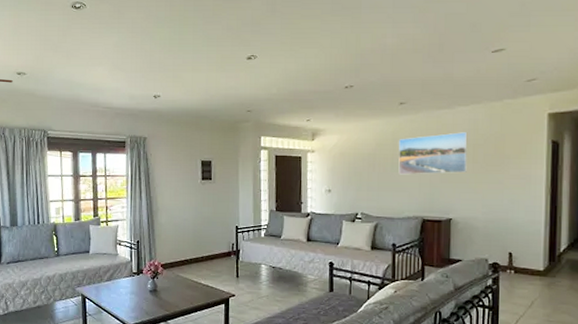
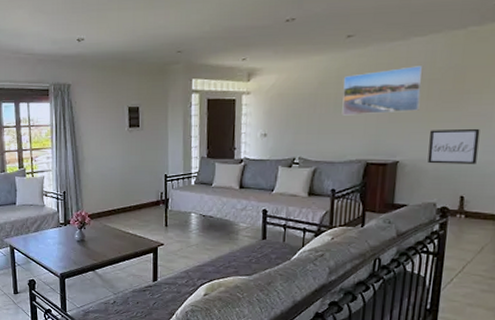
wall art: none [477,190,521,223] -> present [427,128,480,164]

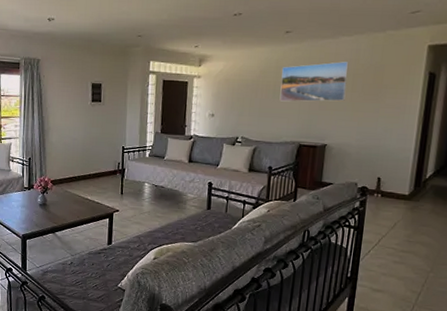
wall art: present [427,128,480,164] -> none [351,118,395,150]

